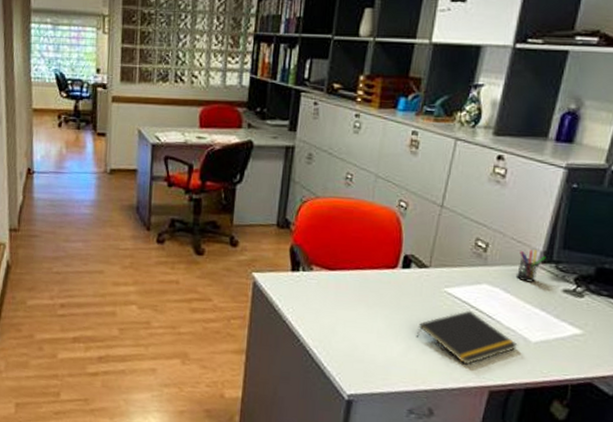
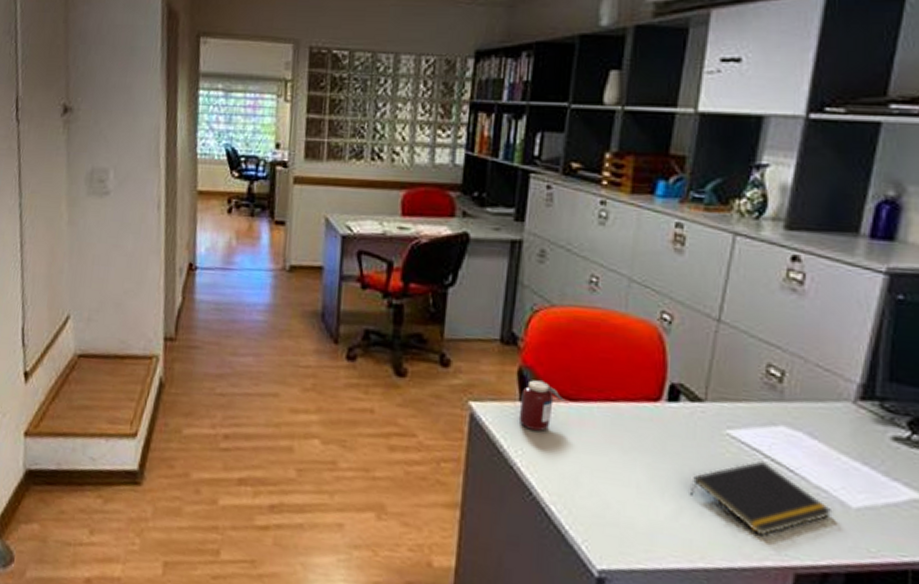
jar: none [290,254,328,294] -> present [518,379,569,431]
pen holder: present [517,249,546,283] -> none [826,381,866,426]

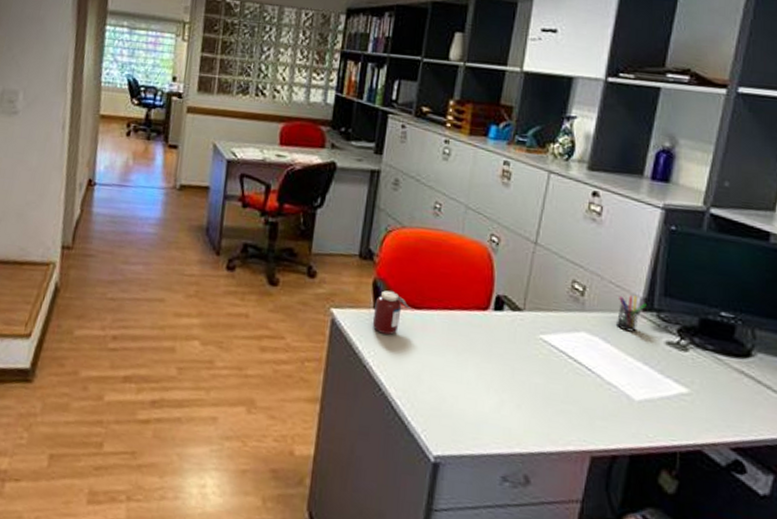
notepad: present [689,460,833,536] -> none [509,361,621,425]
pen holder: none [826,381,866,426] -> present [617,295,647,332]

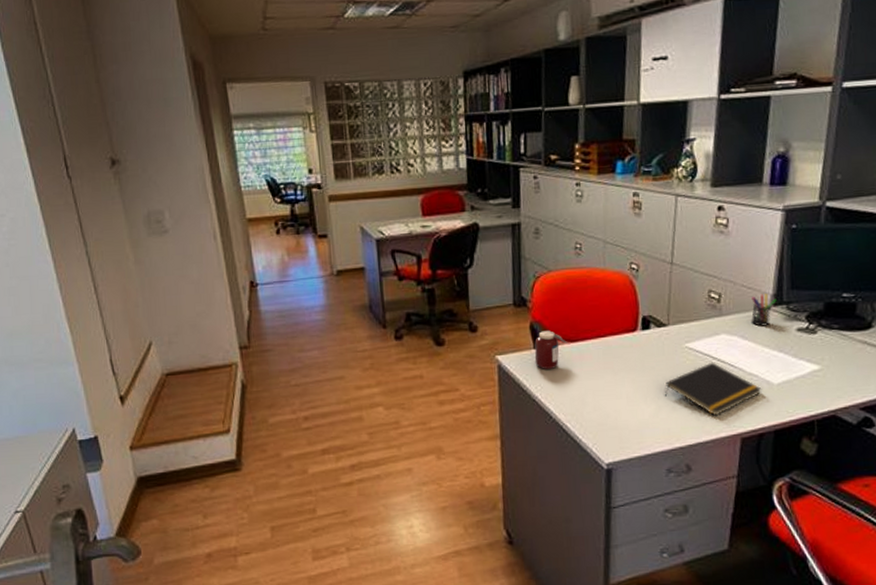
notepad: none [509,361,621,425] -> present [664,362,762,416]

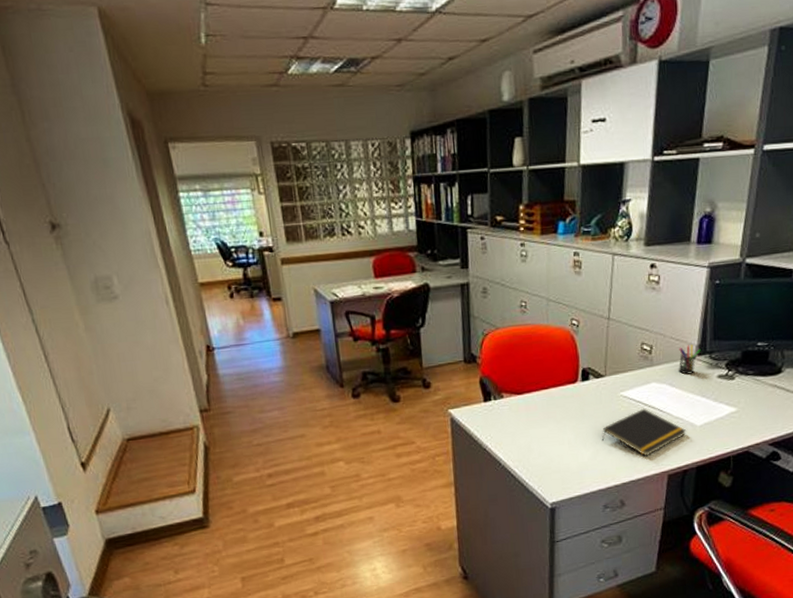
jar: present [534,329,571,369] -> none [484,383,518,421]

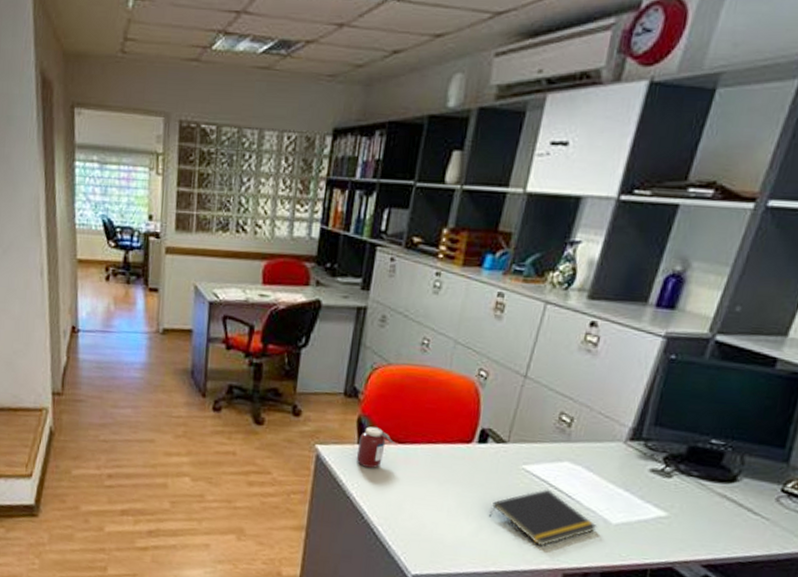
jar: none [484,383,518,421] -> present [356,426,398,468]
pen holder: present [679,344,701,375] -> none [601,425,635,461]

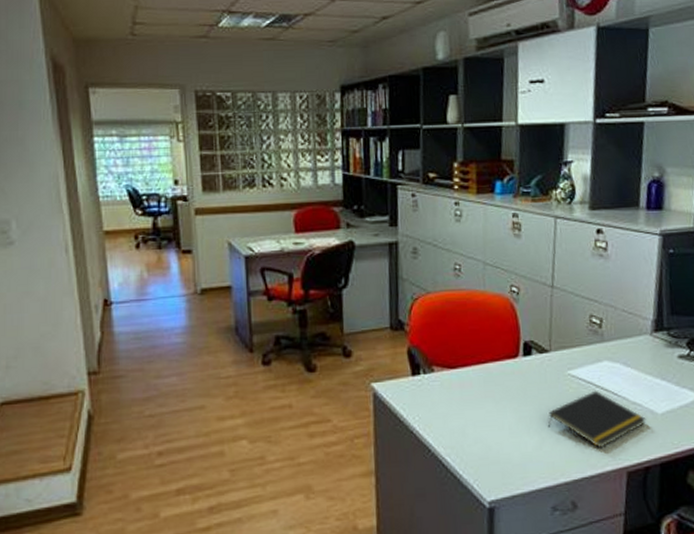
jar: present [356,426,398,468] -> none [412,355,450,398]

